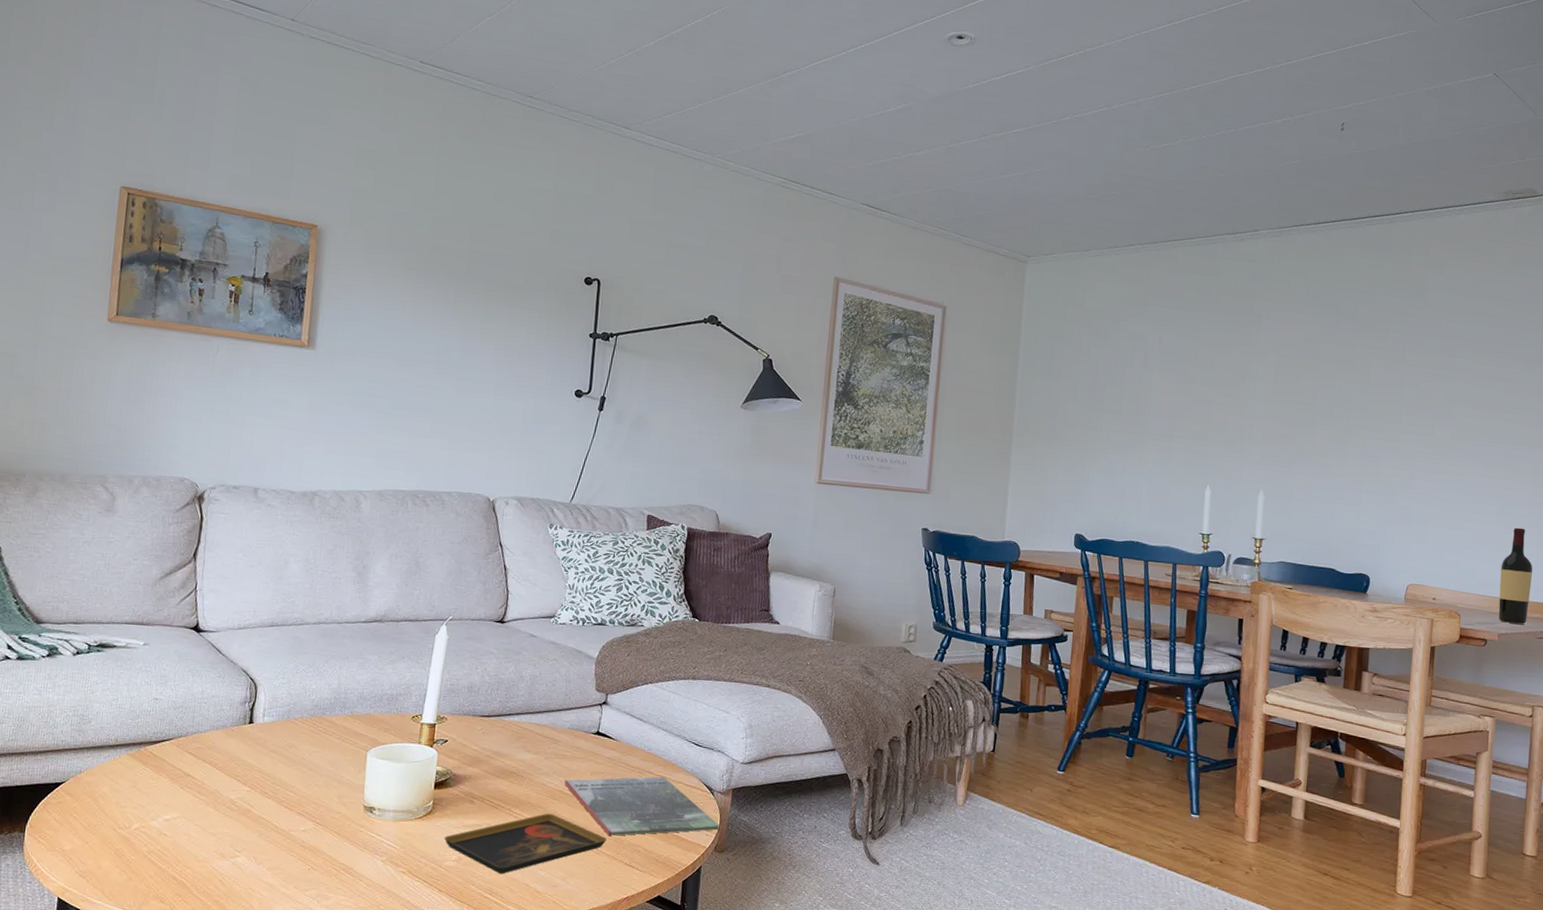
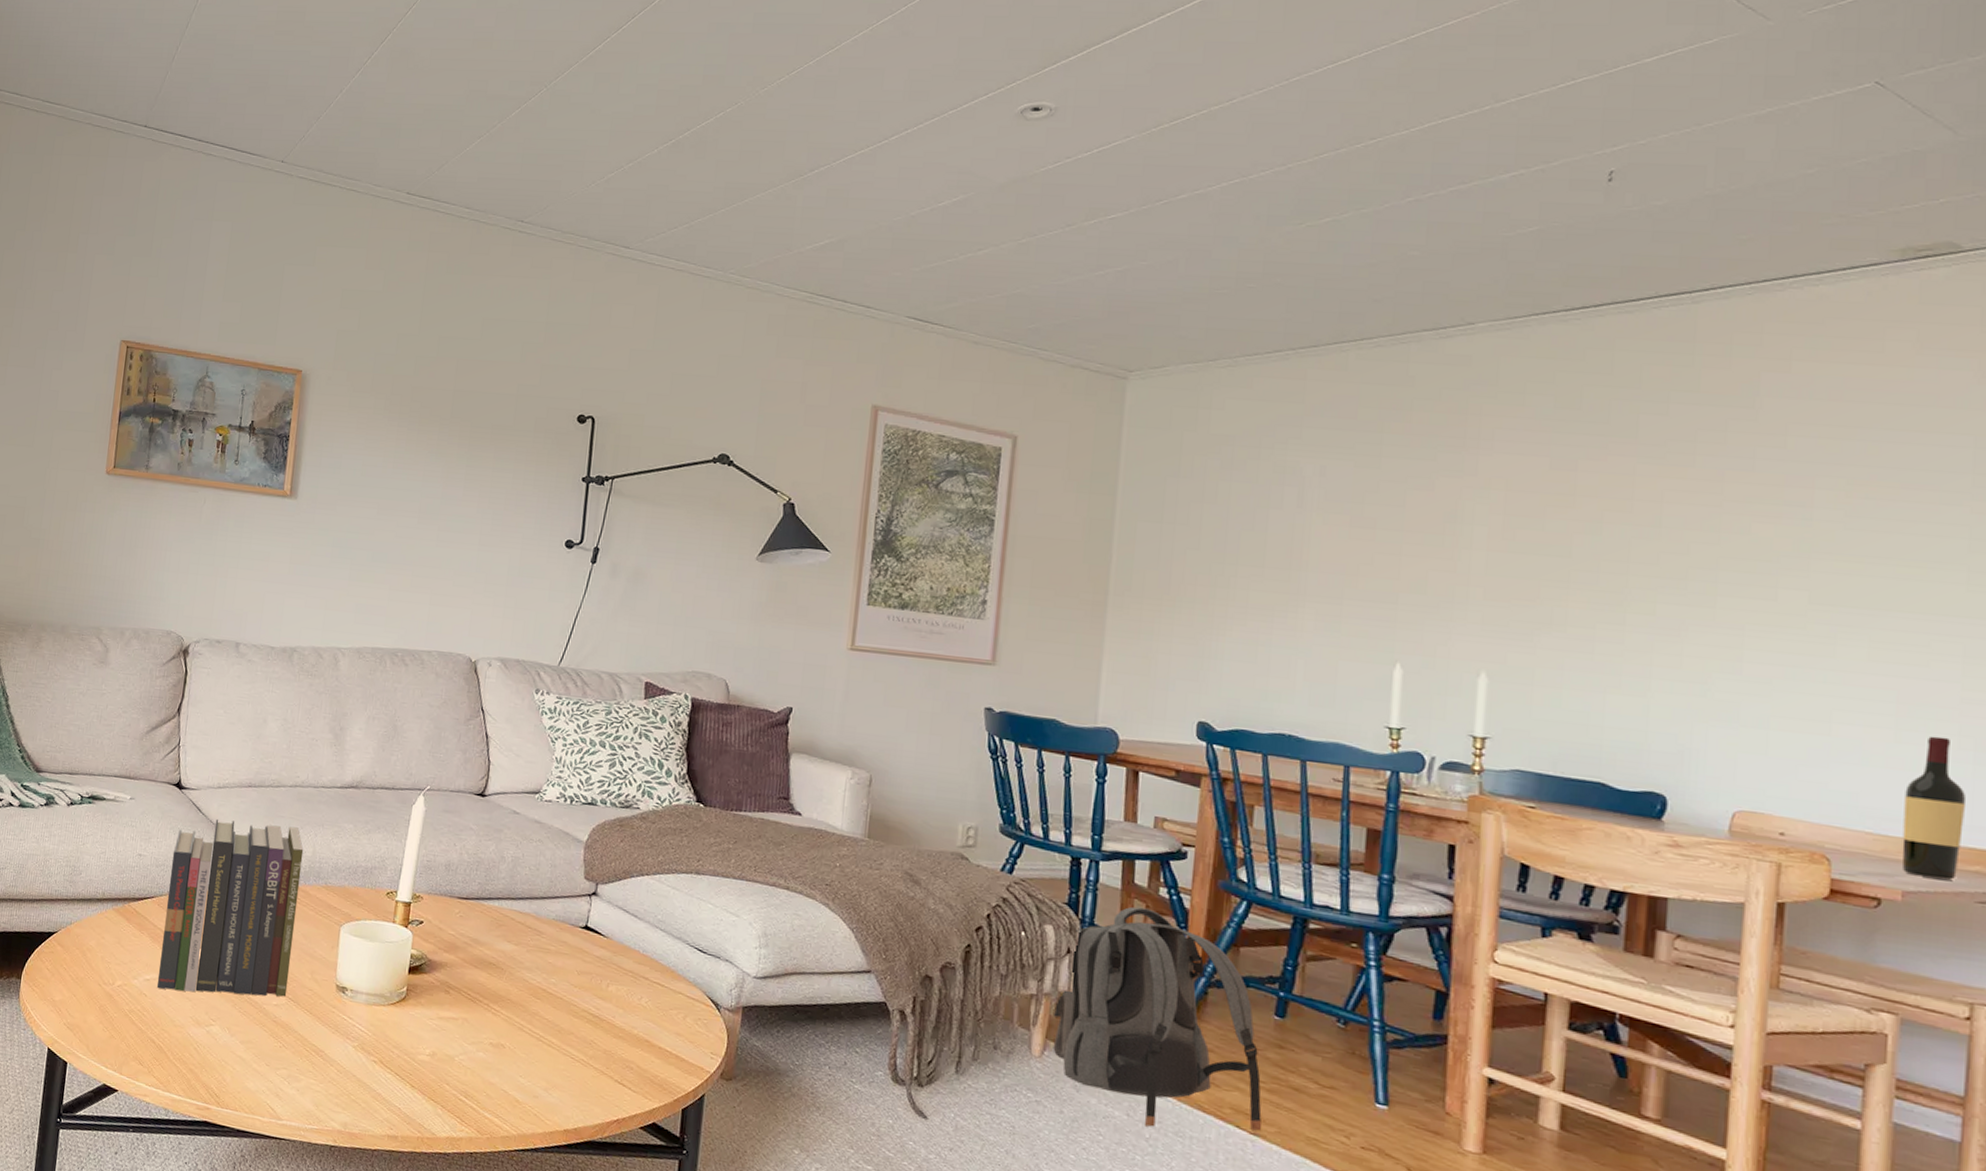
books: none [178,658,329,828] -> present [157,818,304,997]
decorative tray: present [443,813,607,874] -> none [417,1013,595,1077]
magazine: present [564,776,720,836] -> none [548,977,728,1054]
backpack: none [972,681,1117,851] -> present [1053,906,1262,1131]

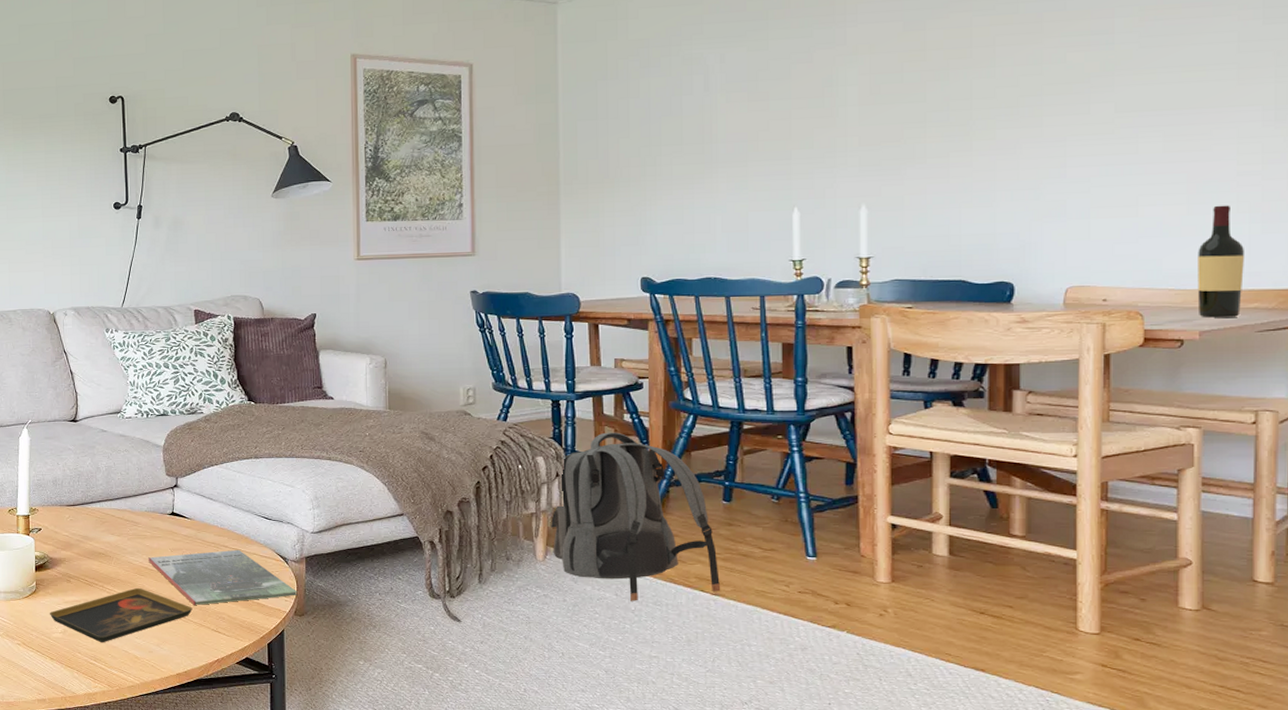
decorative tray: none [417,1013,595,1077] -> present [49,587,193,643]
magazine: none [548,977,728,1054] -> present [148,549,298,605]

